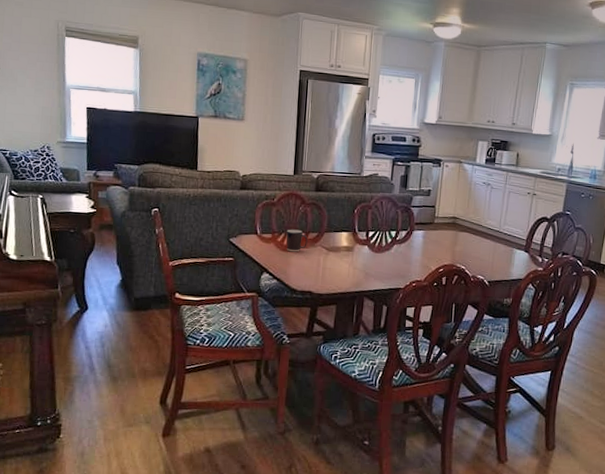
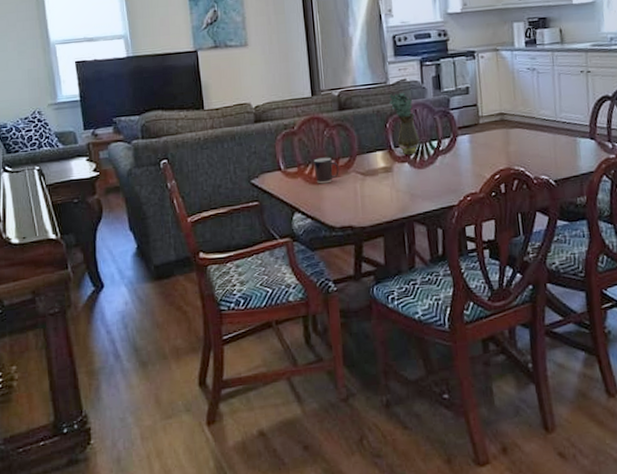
vase: none [360,181,381,239] -> present [389,90,420,155]

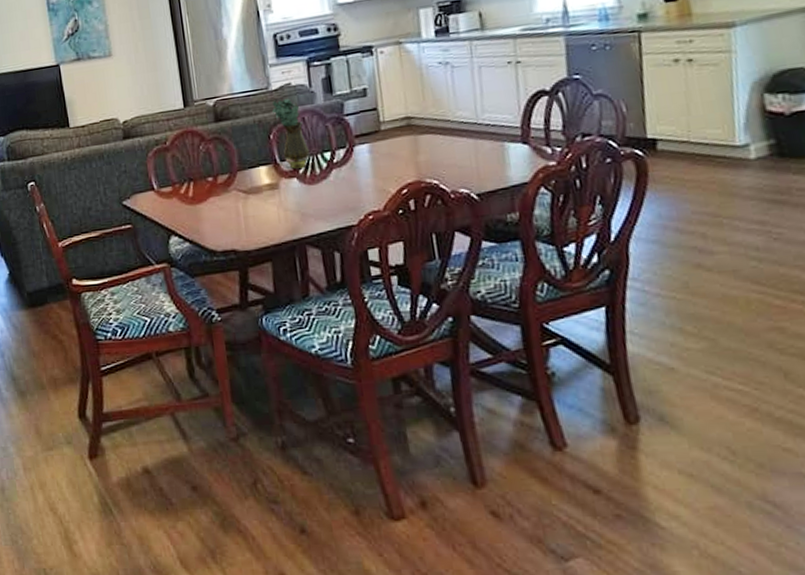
mug: present [313,157,339,184] -> none [188,174,219,204]

